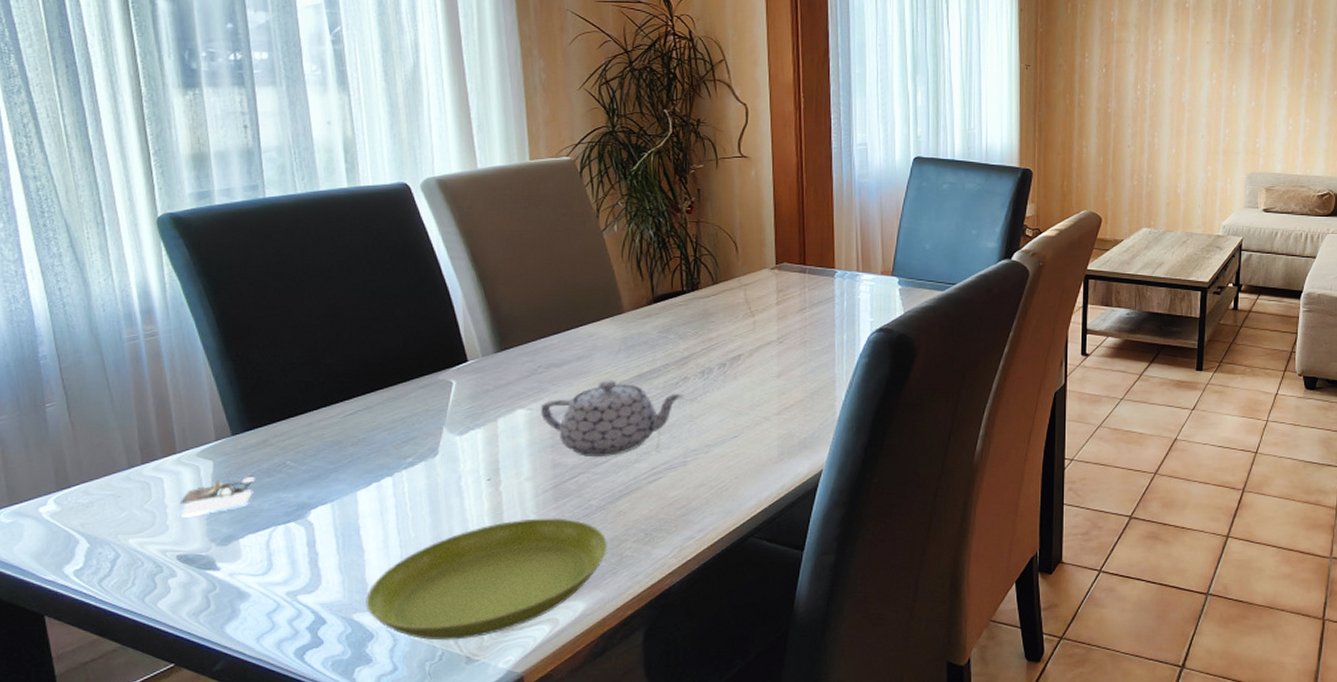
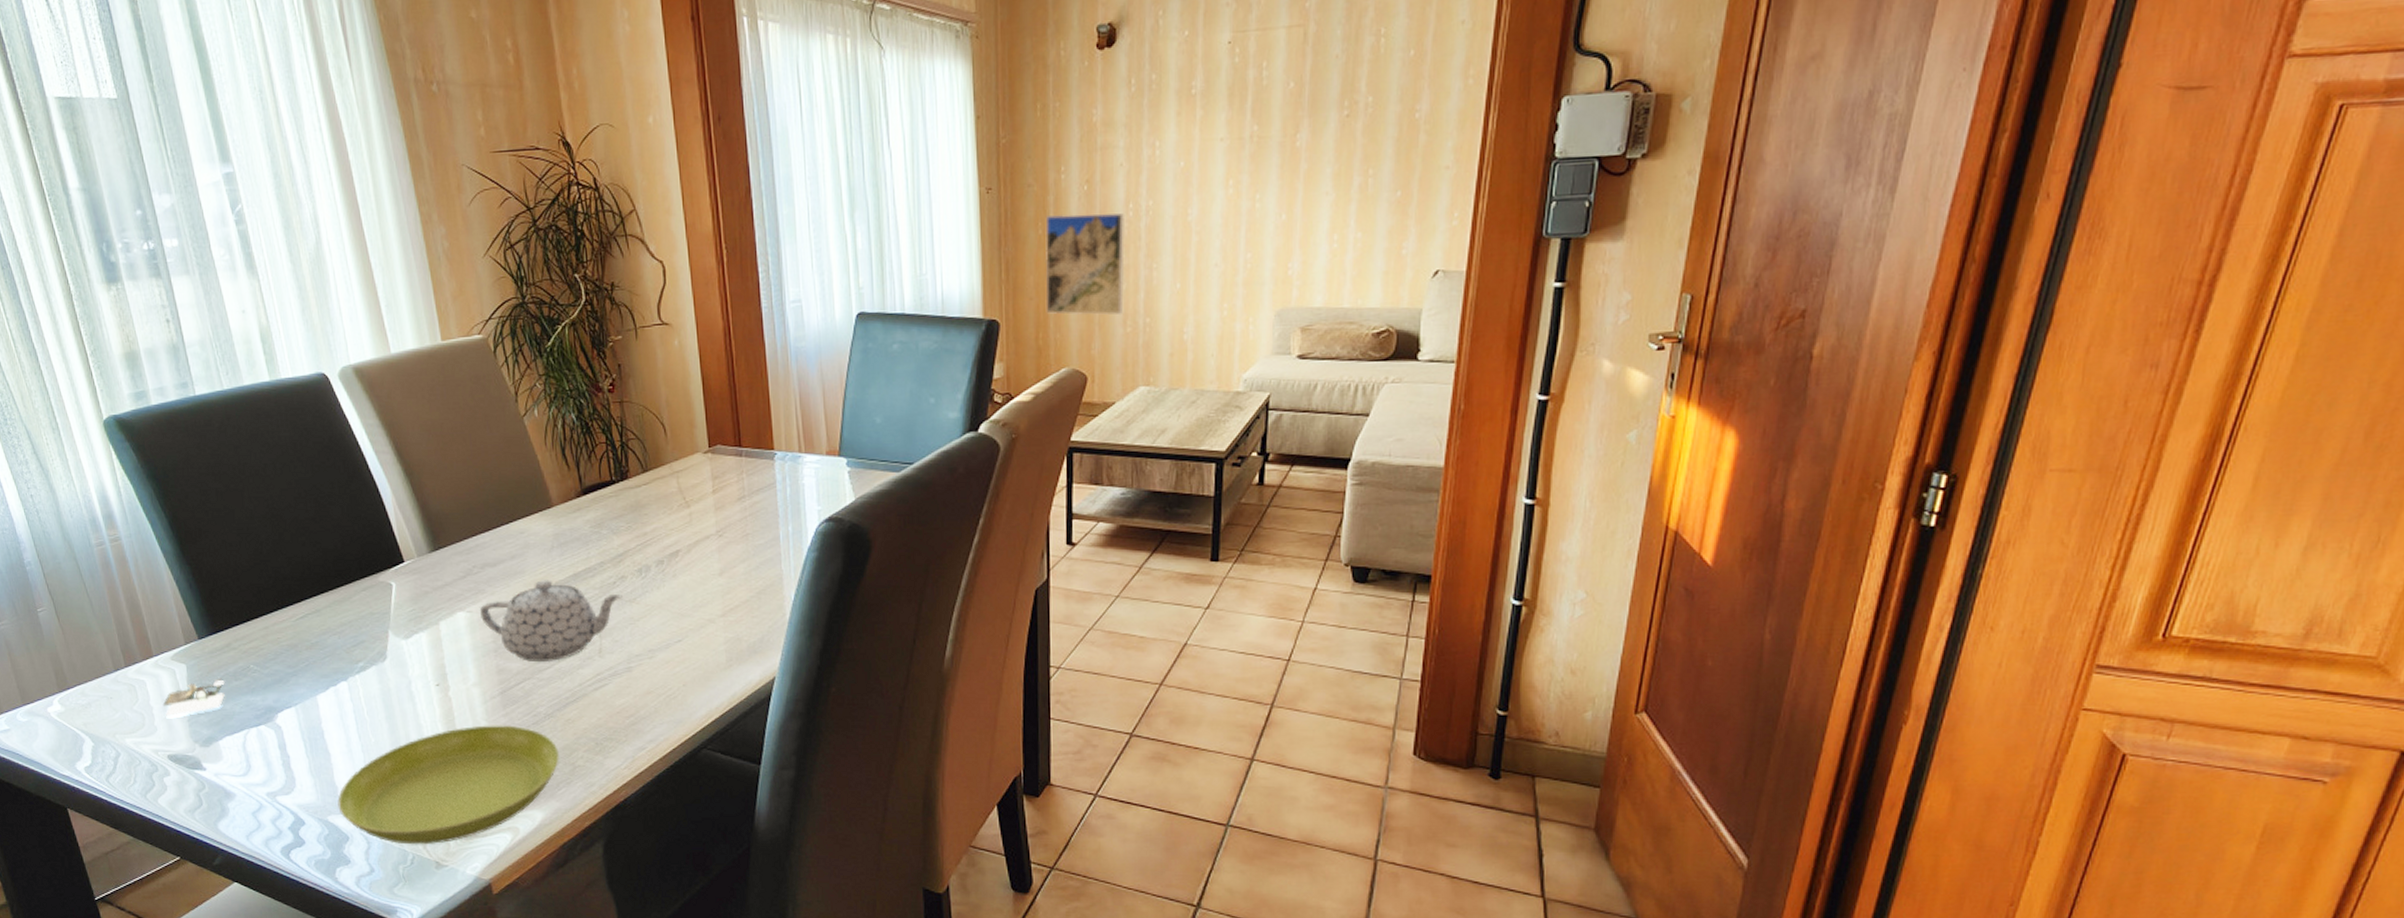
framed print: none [1070,90,1135,170] -> present [1044,213,1126,316]

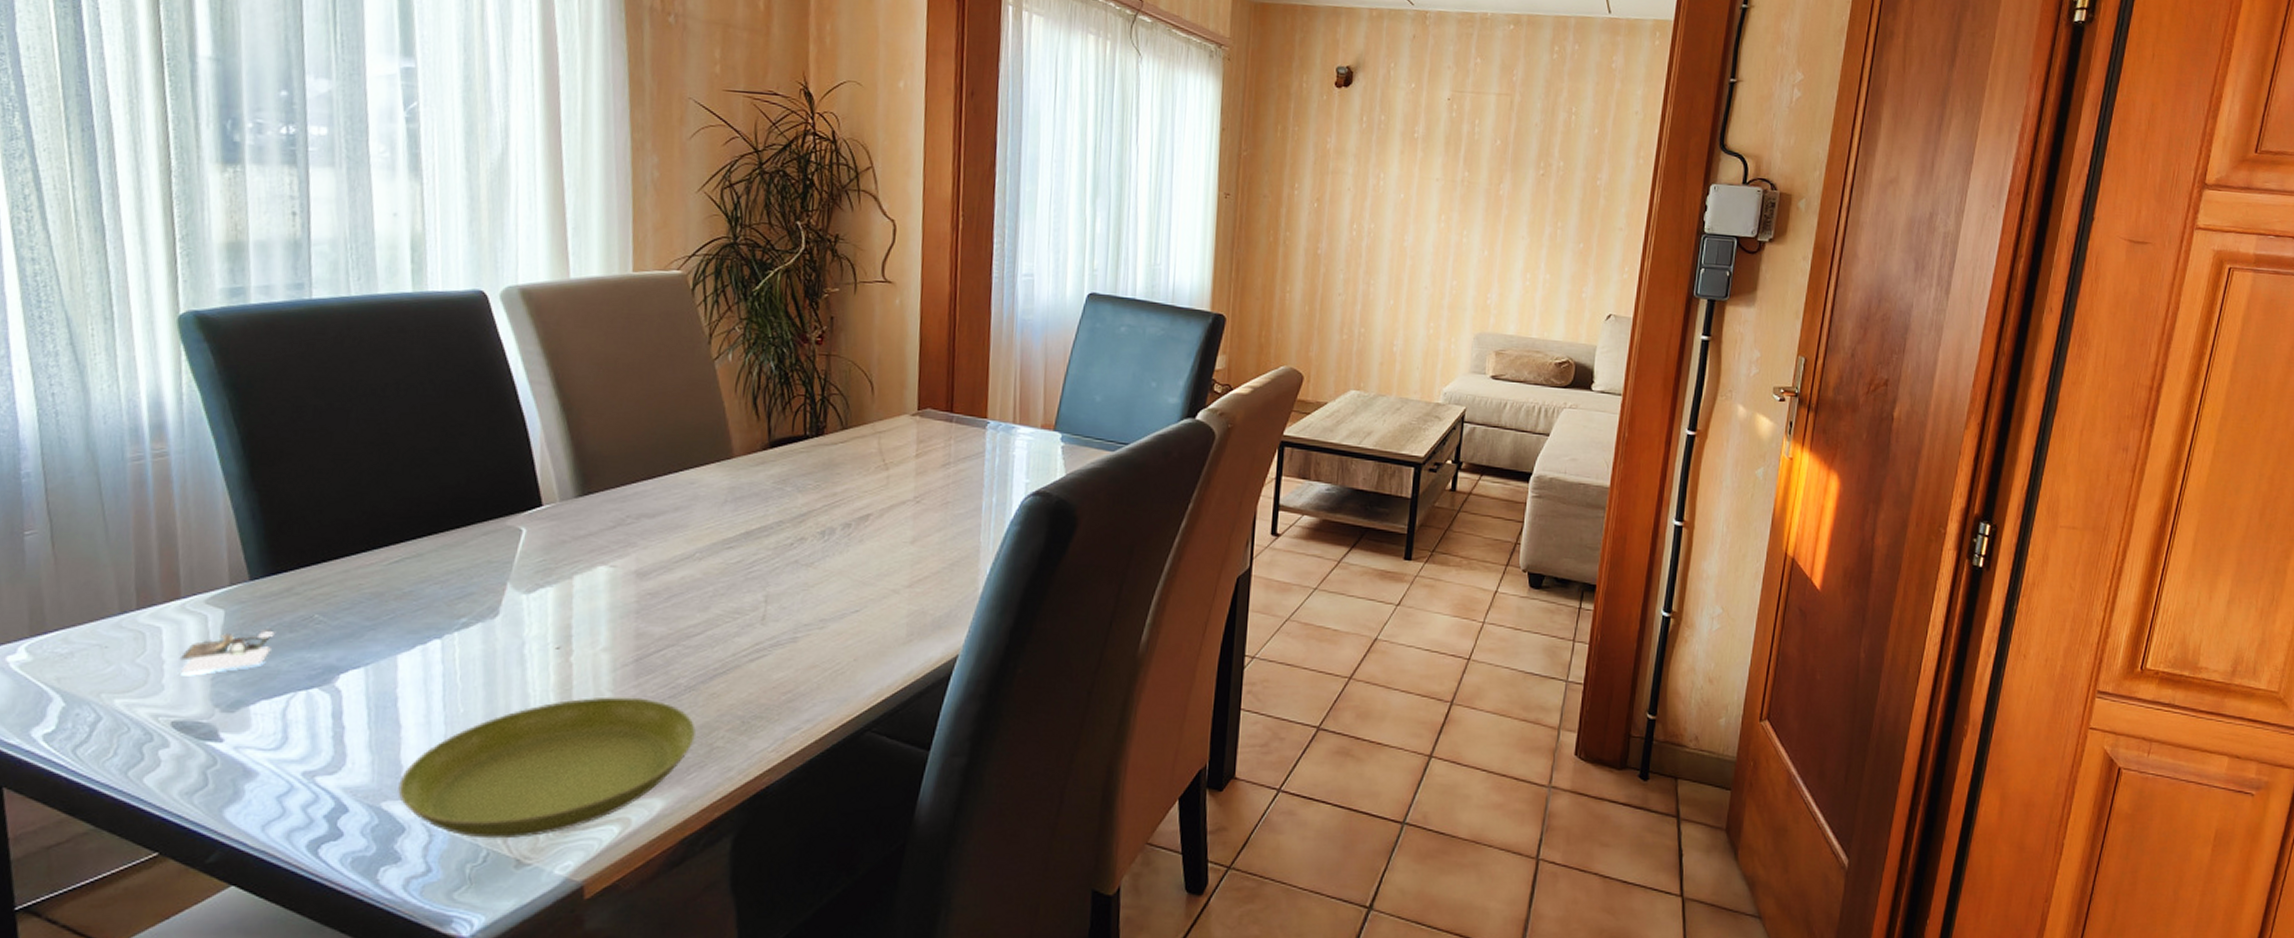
teapot: present [479,580,622,663] -> none [625,536,799,628]
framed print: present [1044,213,1126,316] -> none [1270,226,1349,322]

